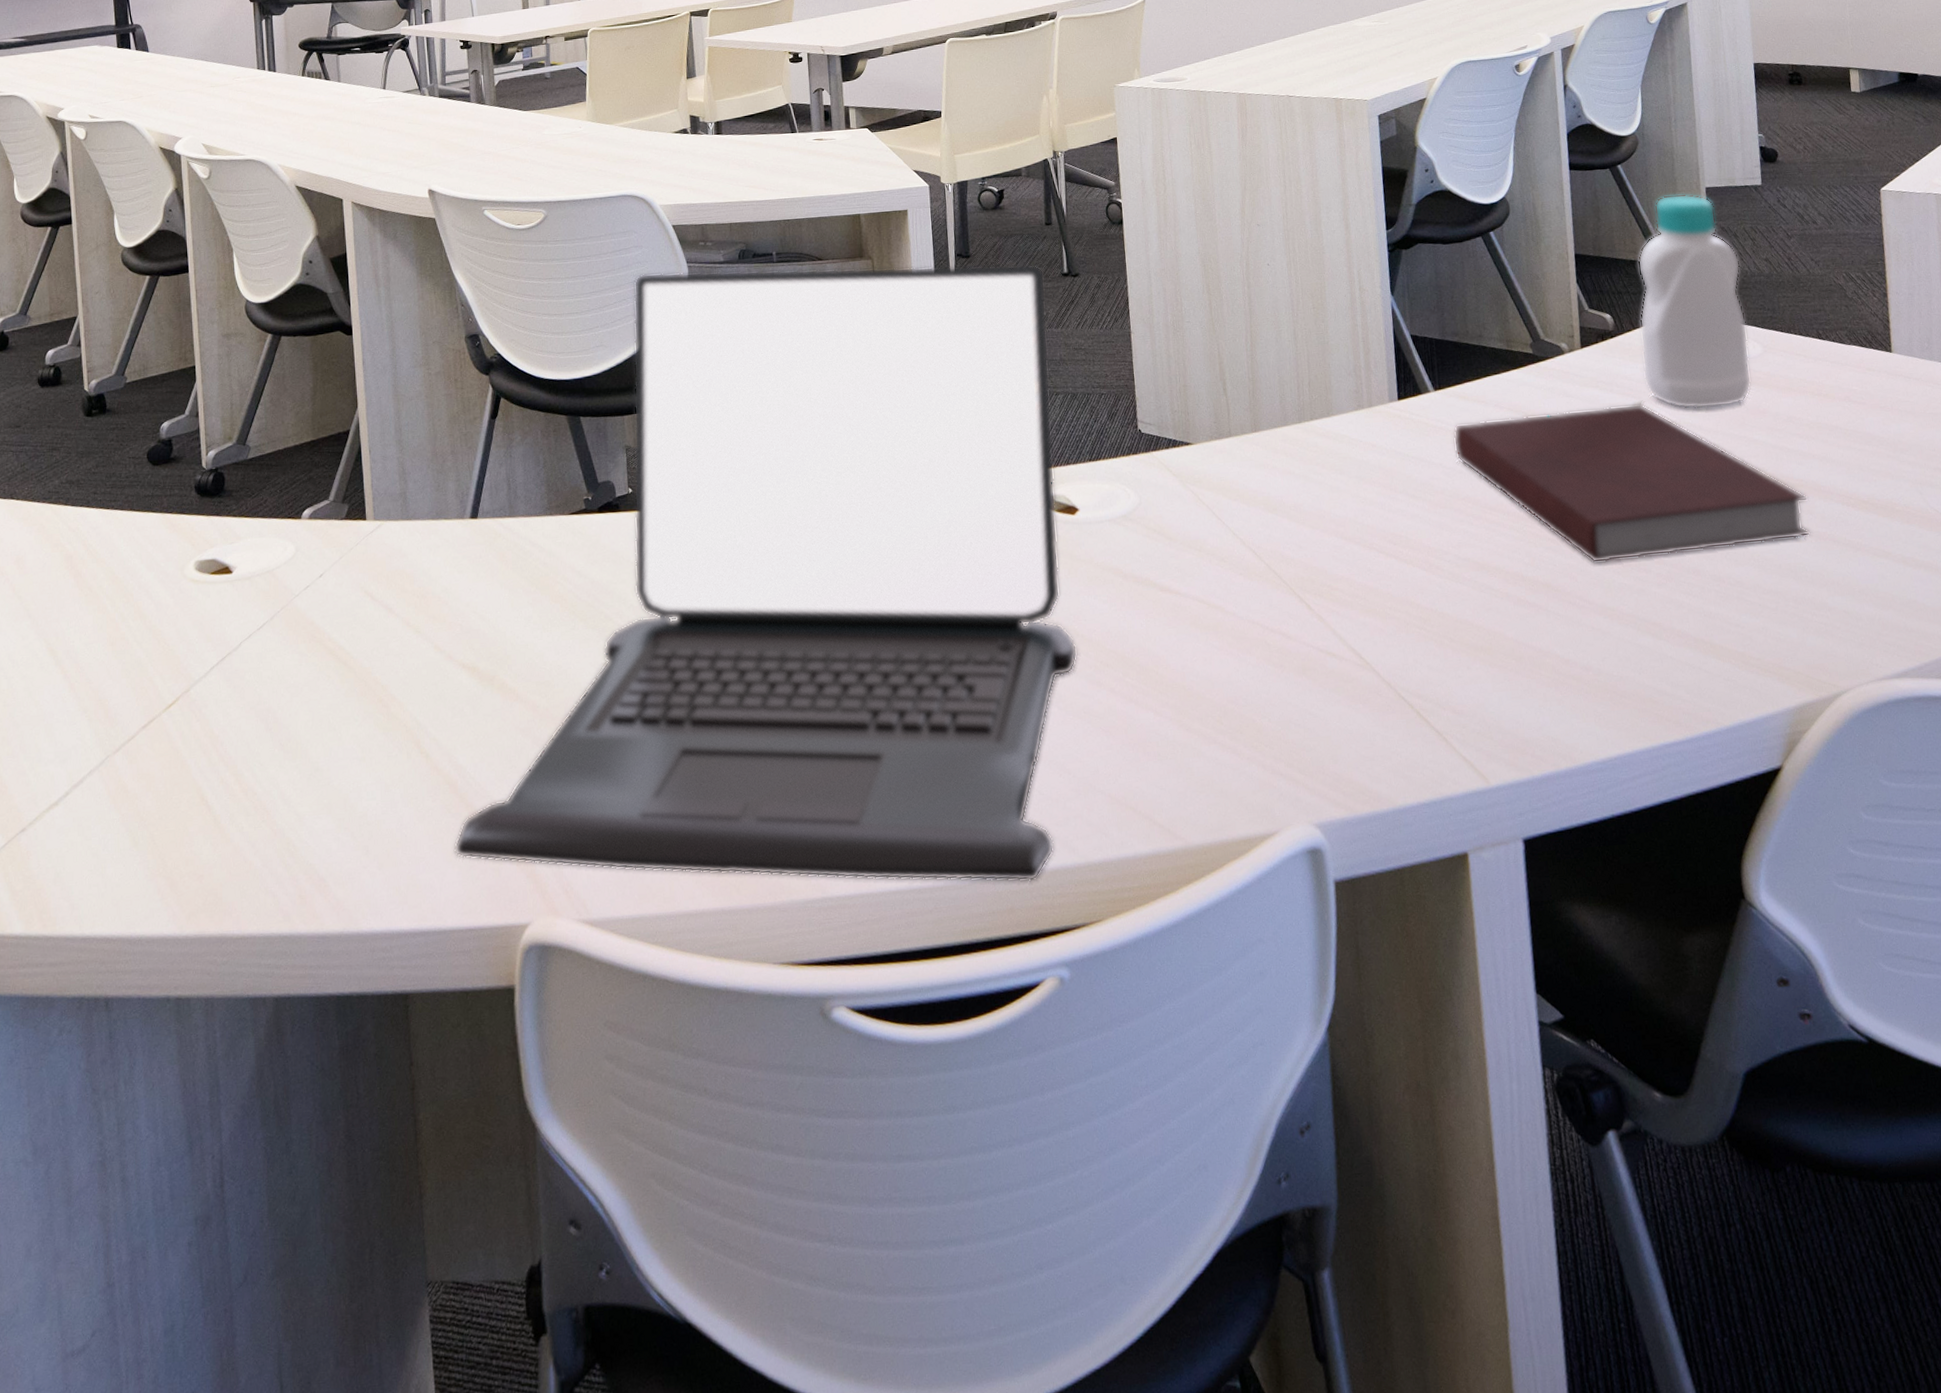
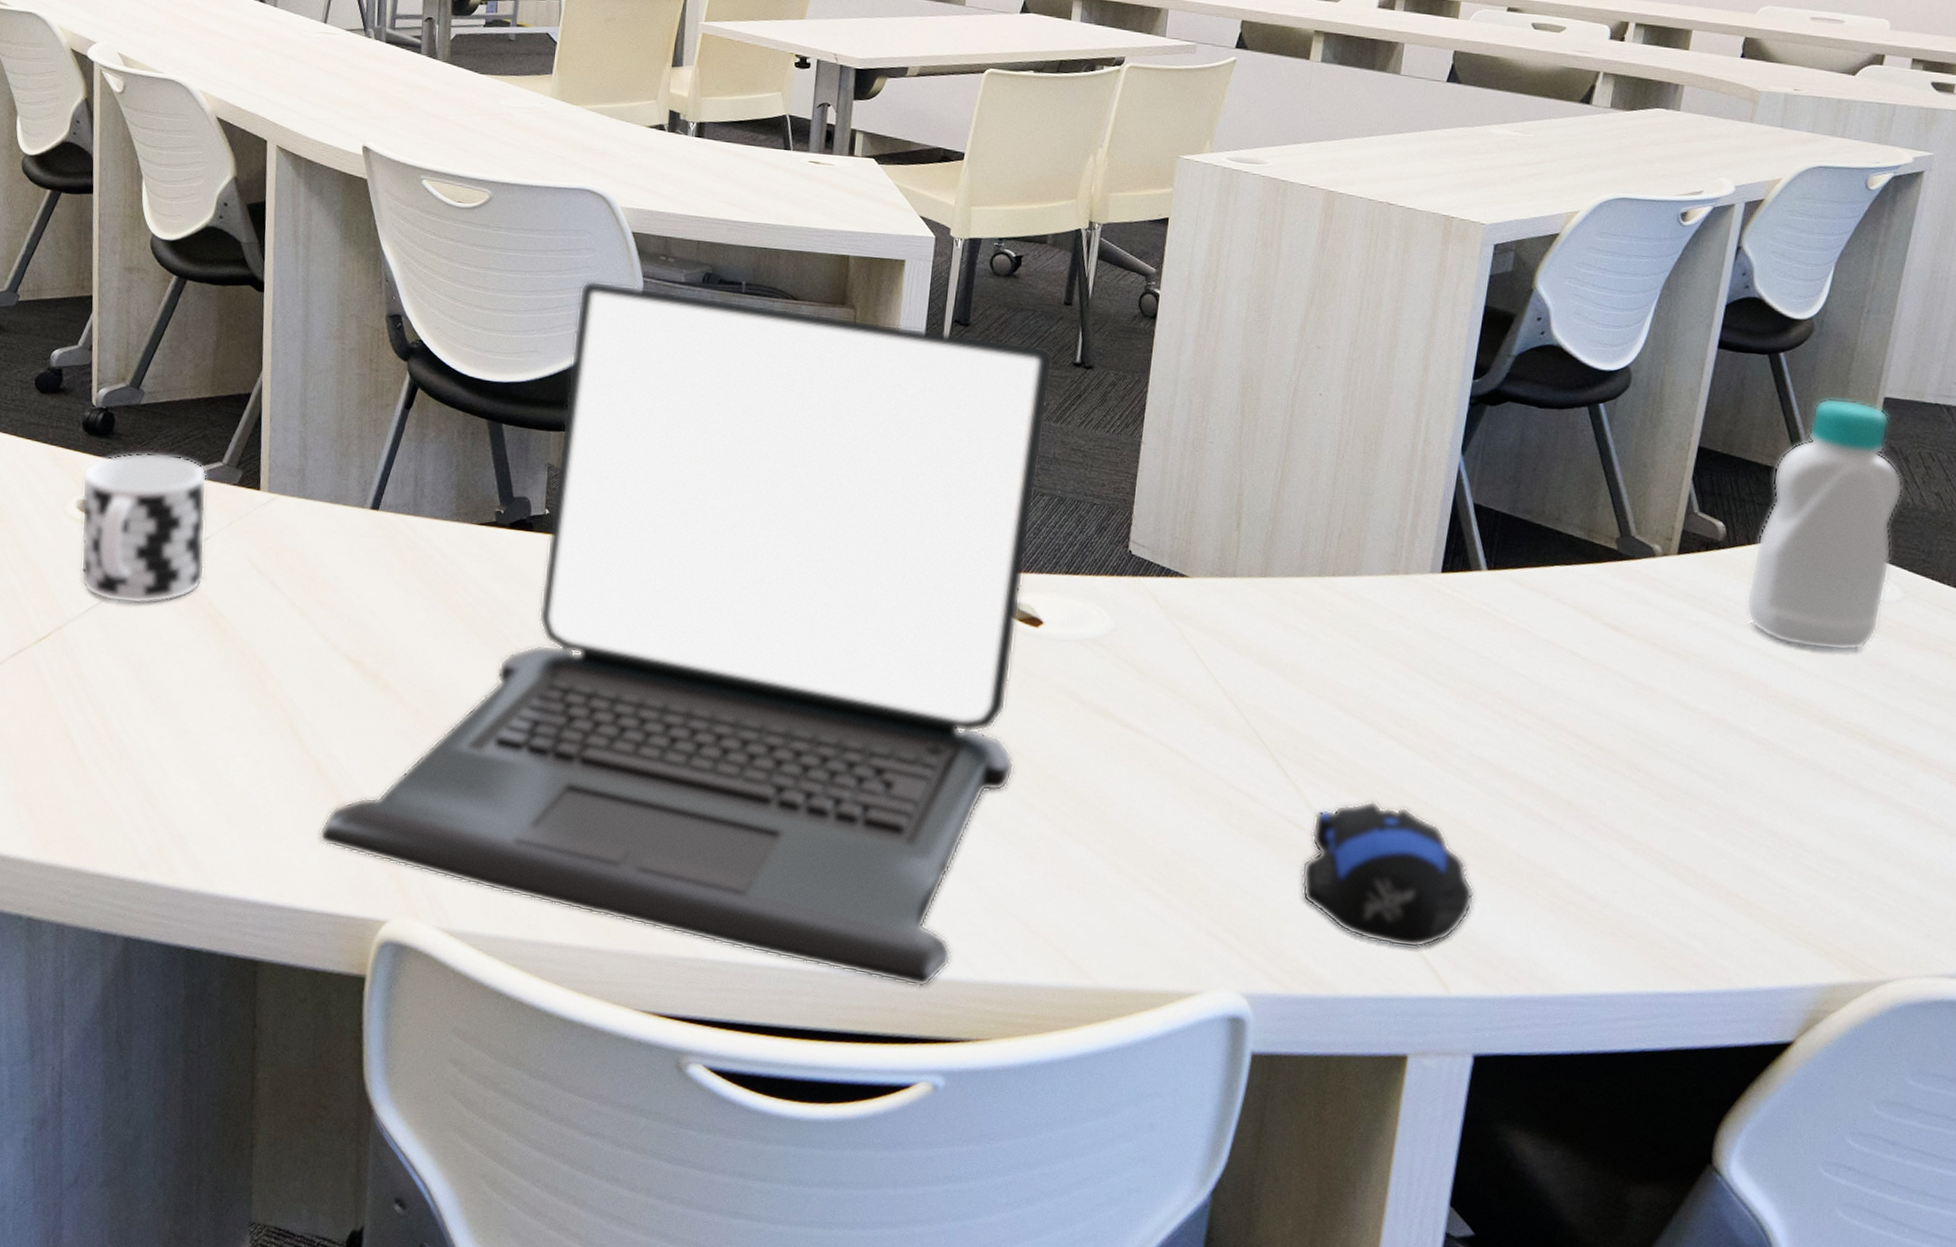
cup: none [198,501,322,655] -> present [80,452,208,605]
computer mouse: none [1340,617,1491,750] -> present [1301,800,1475,948]
notebook: present [1453,404,1810,564] -> none [1495,611,1908,810]

